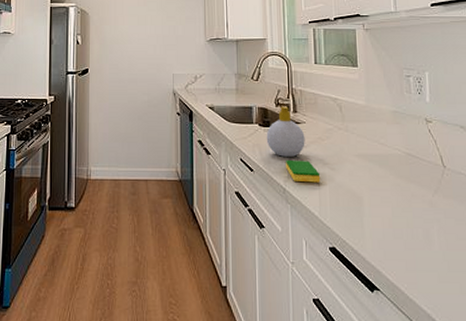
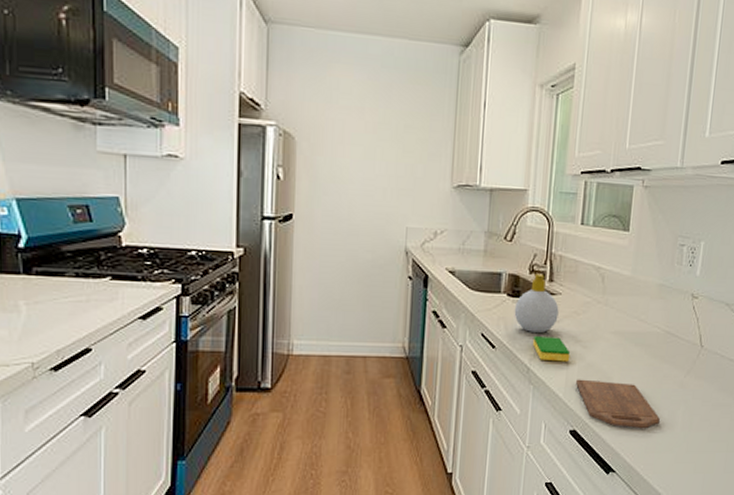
cutting board: none [329,199,416,247] -> present [576,379,660,429]

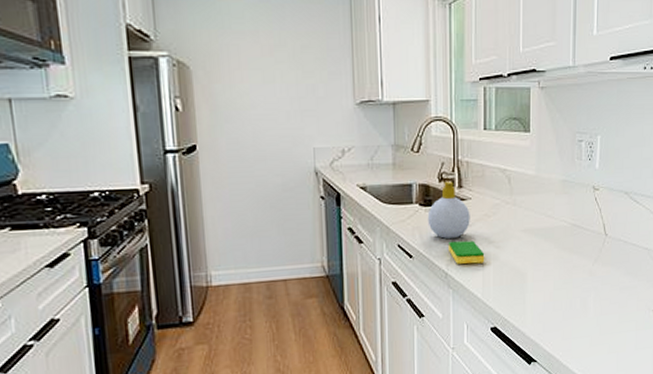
cutting board: present [576,379,660,429] -> none [493,277,573,319]

